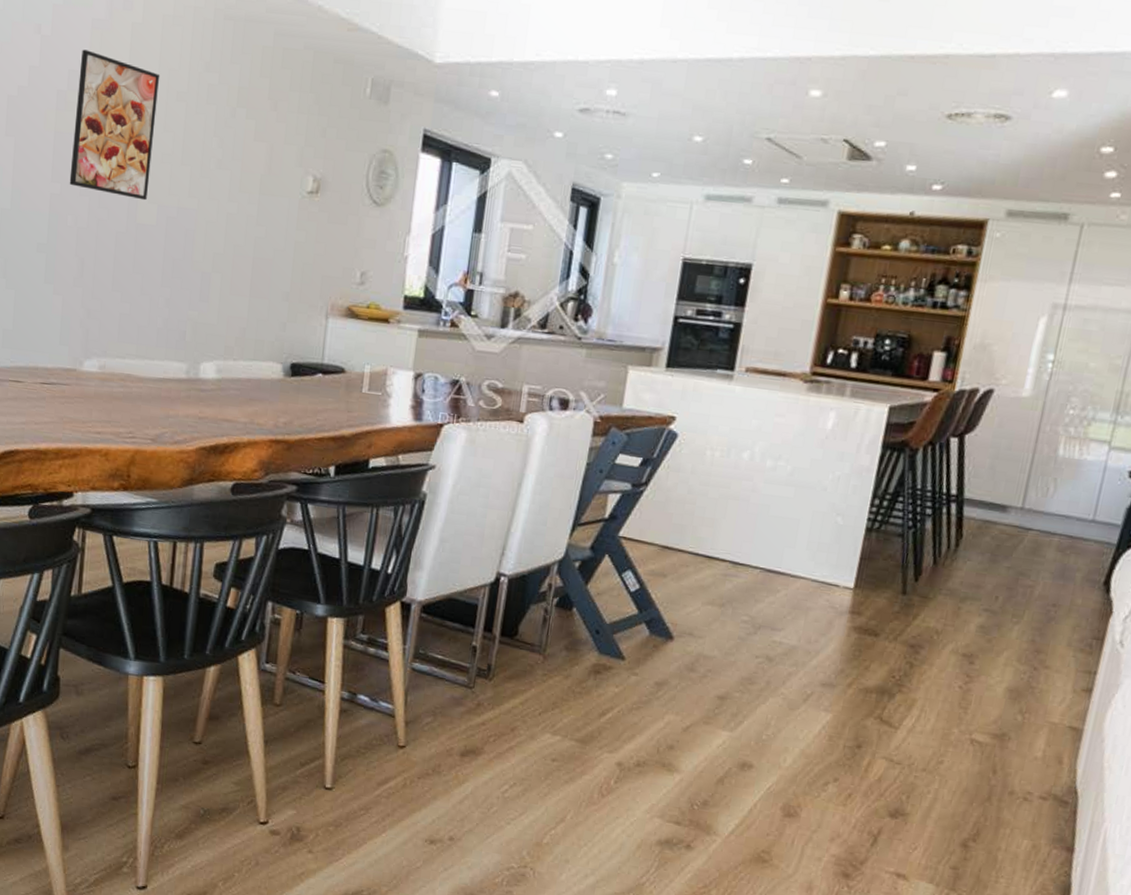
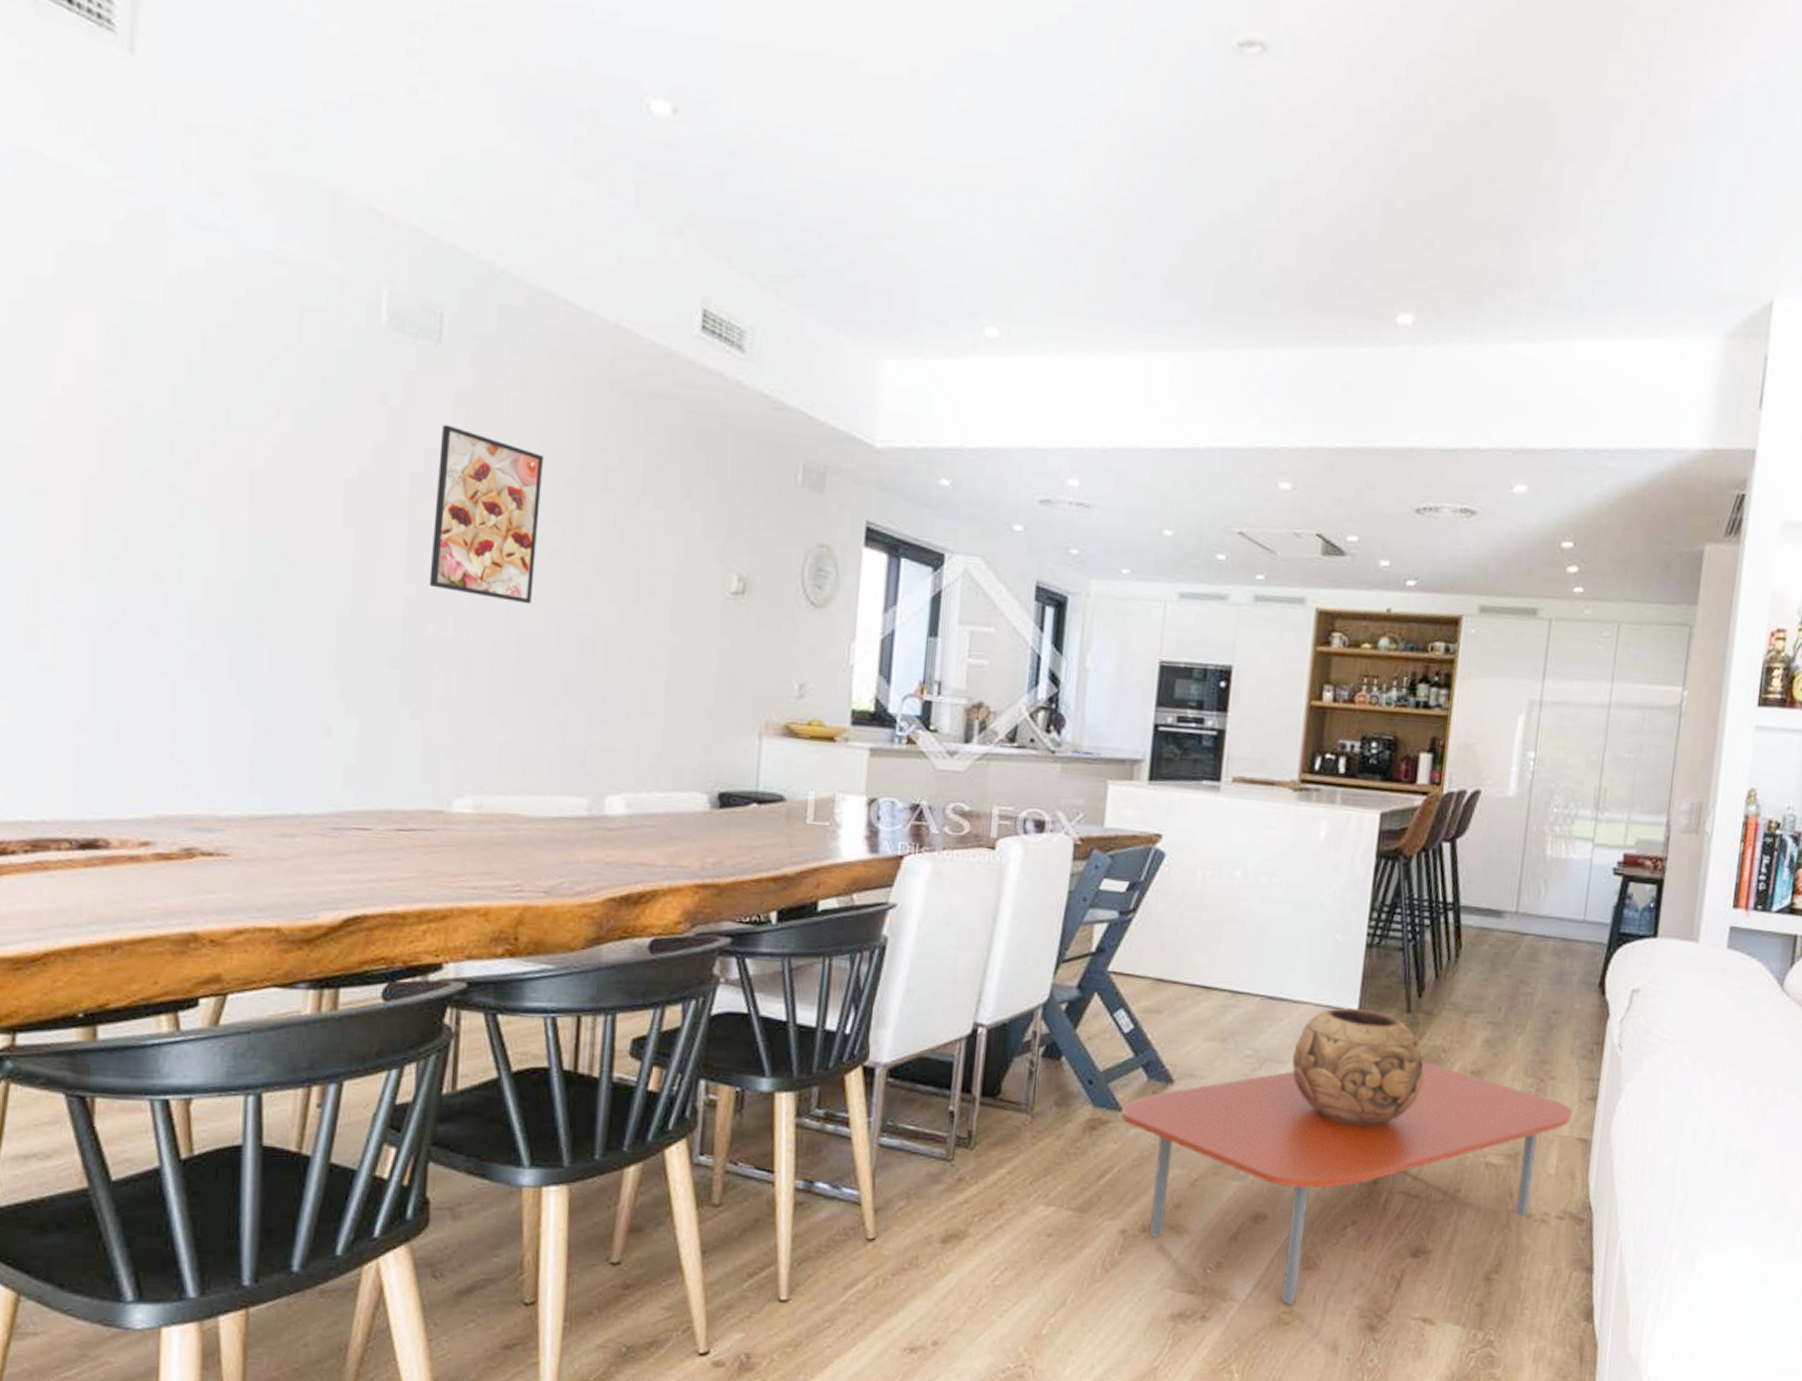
coffee table: none [623,638,1065,846] -> present [1121,1062,1572,1305]
decorative bowl: none [786,585,915,696] -> present [1292,1008,1424,1127]

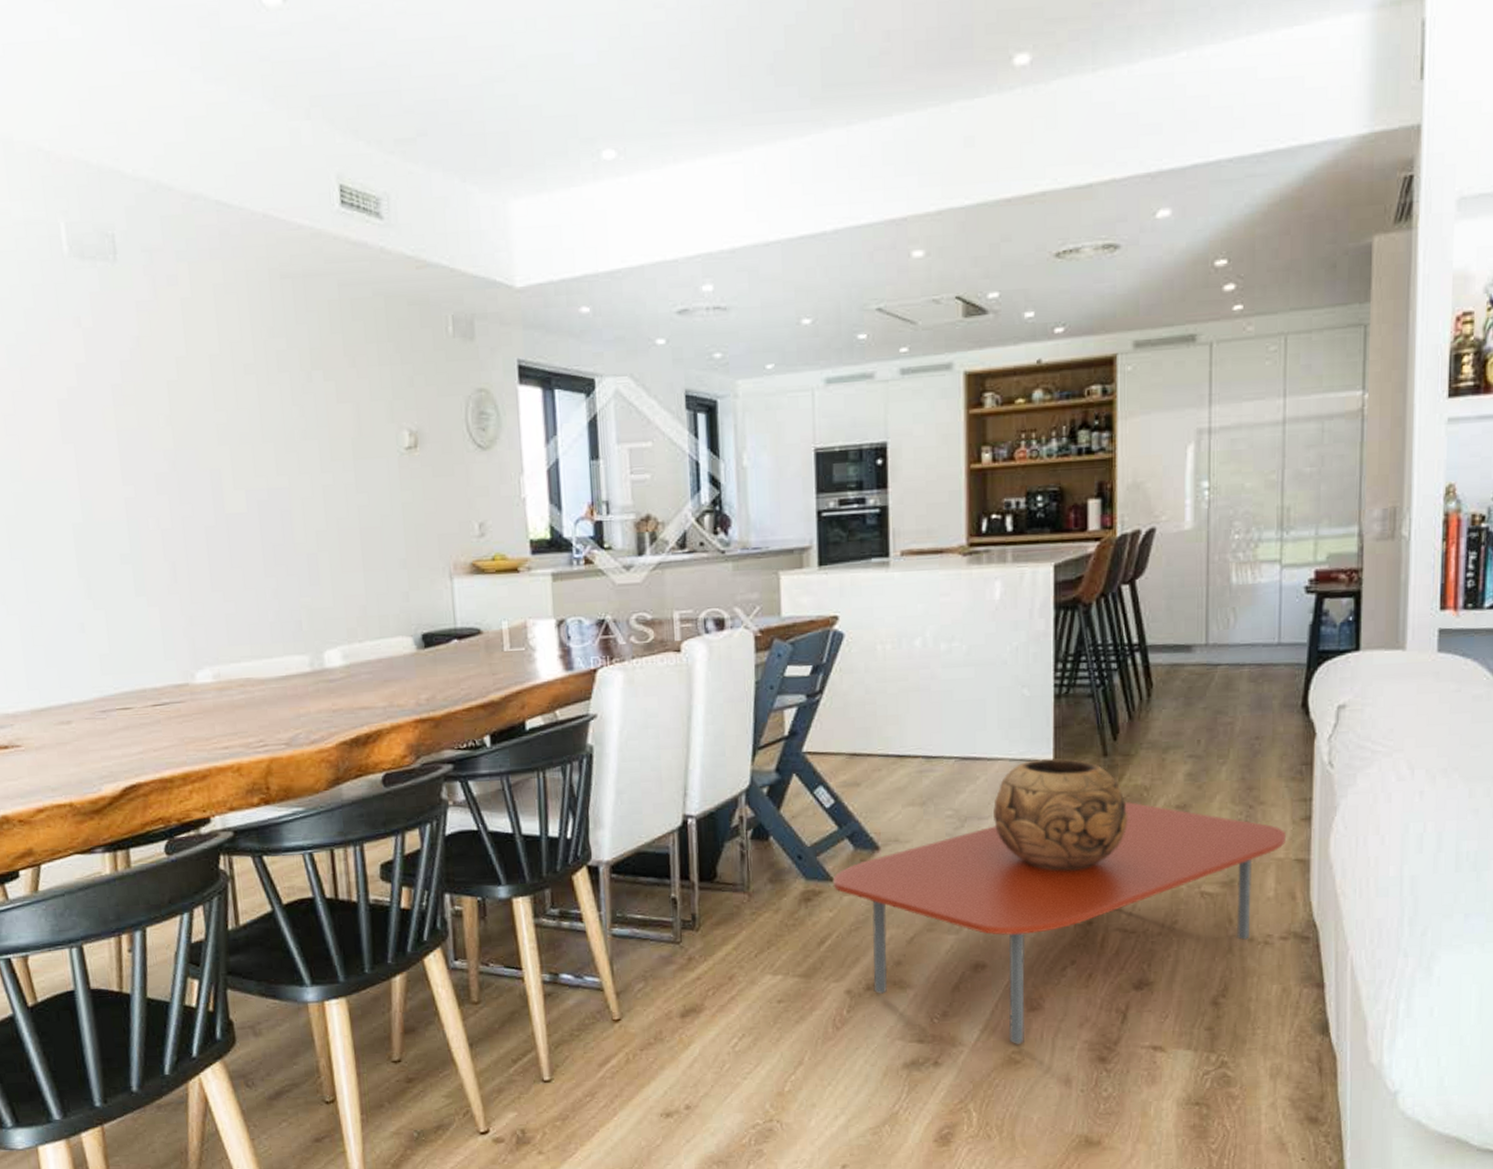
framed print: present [429,424,545,604] -> none [131,336,232,488]

